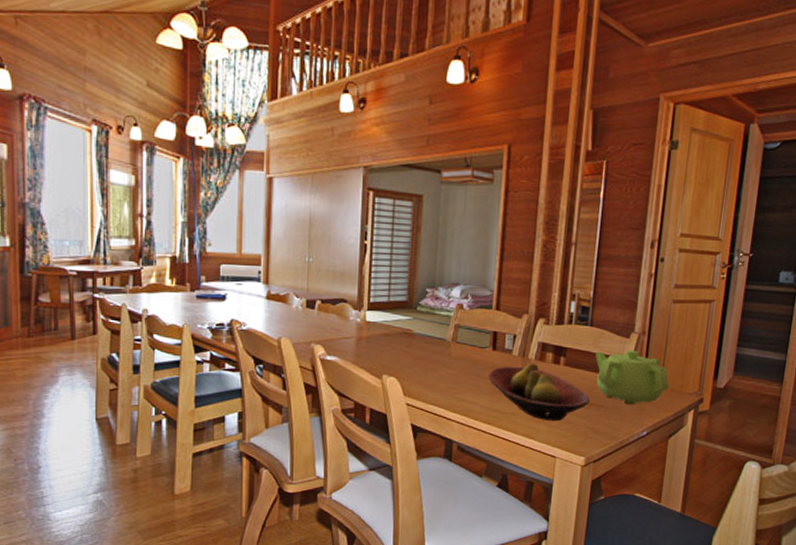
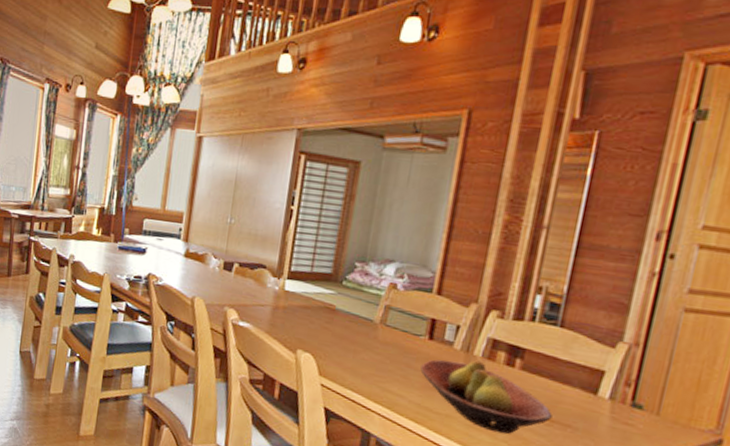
teapot: present [595,350,670,405] -> none [563,359,671,433]

